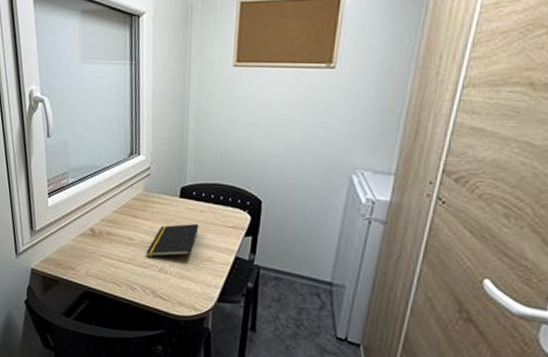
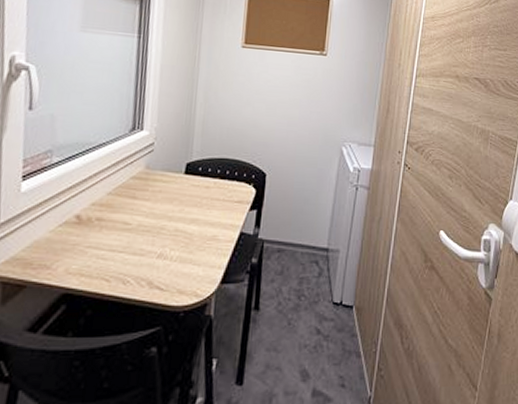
notepad: present [146,223,199,257] -> none [143,200,204,242]

